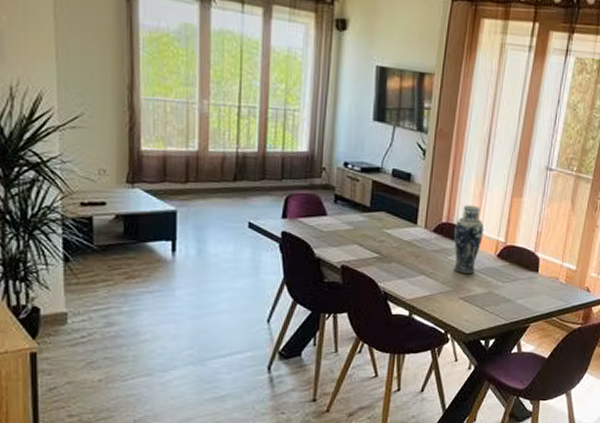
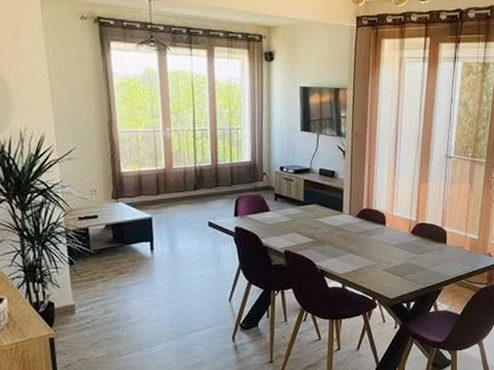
vase: present [454,205,484,273] -> none [374,192,398,249]

